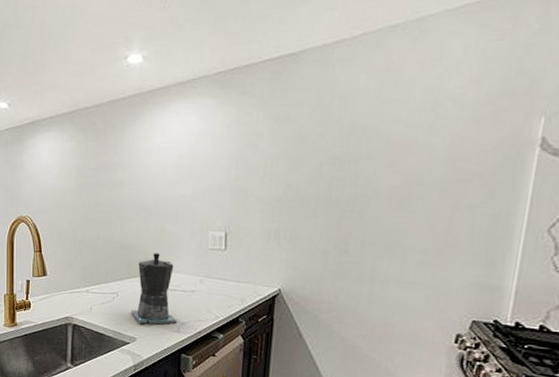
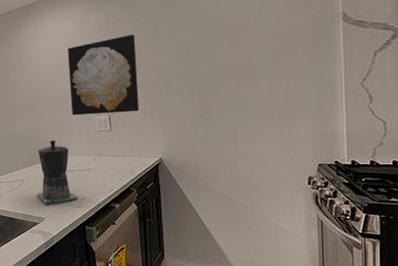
wall art: none [183,139,271,232] -> present [67,34,140,116]

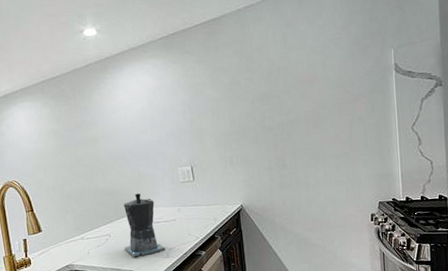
wall art: present [67,34,140,116] -> none [148,86,220,169]

